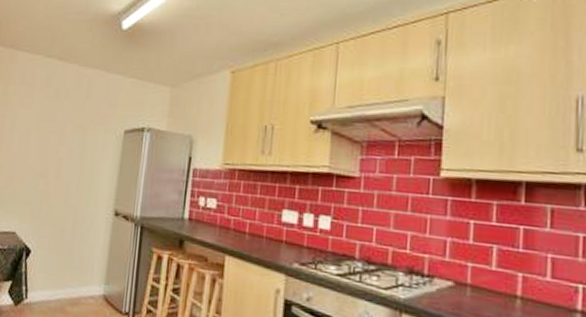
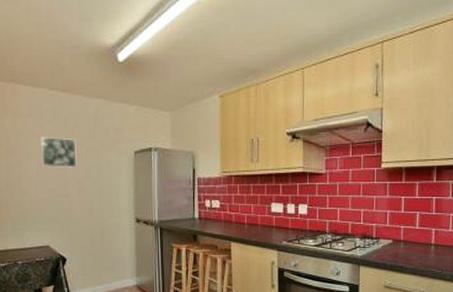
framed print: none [25,106,64,145] -> present [40,136,77,169]

